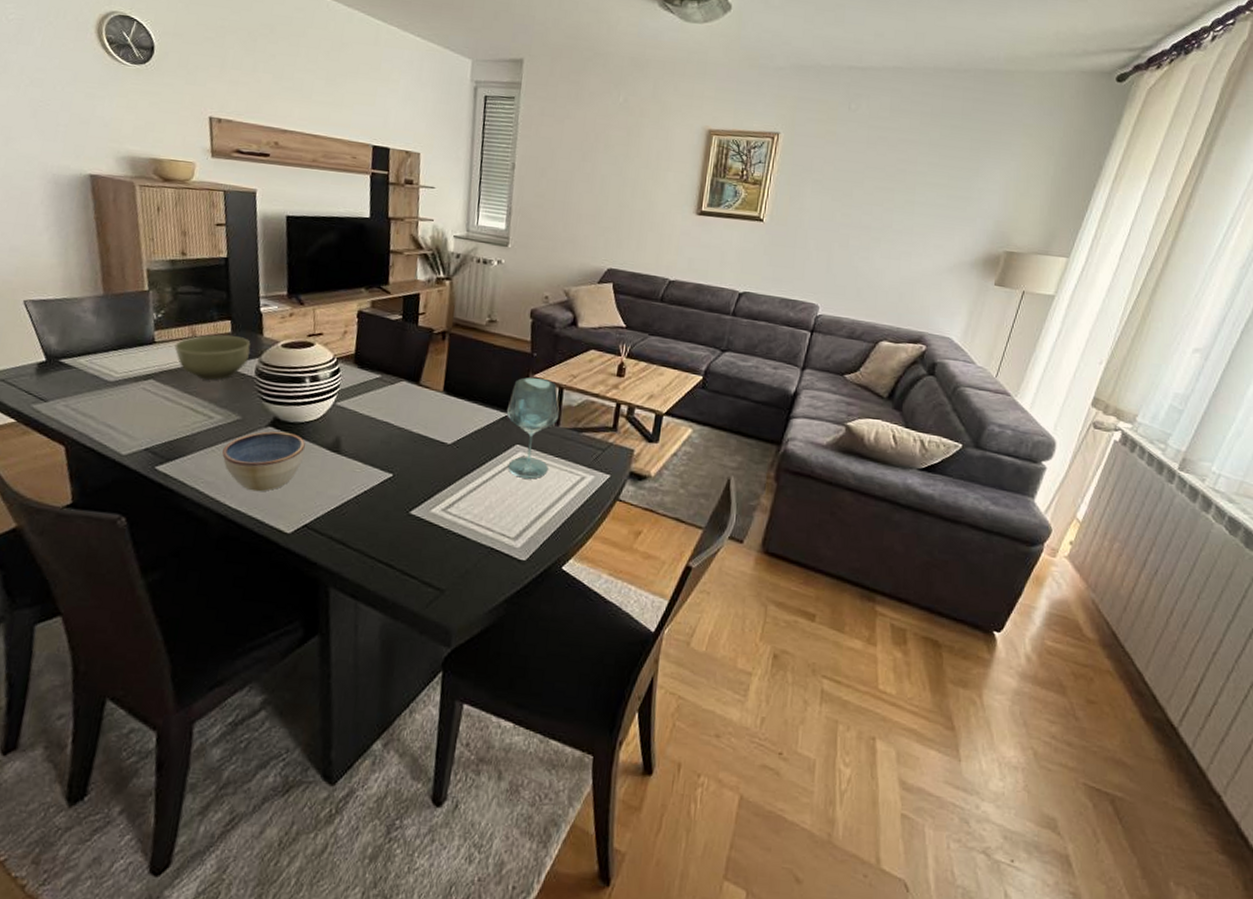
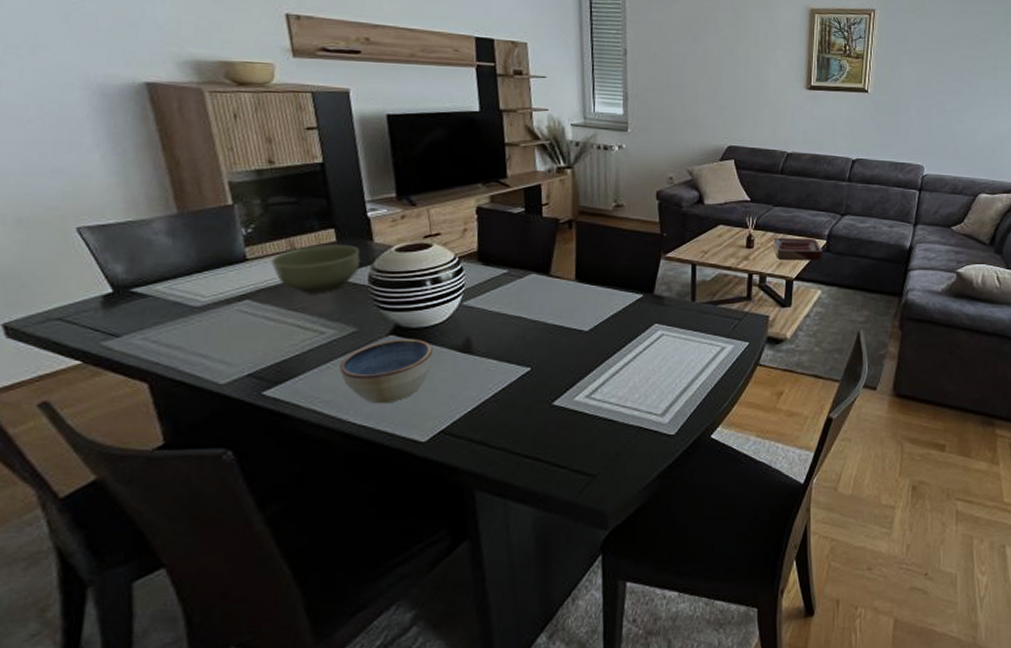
wine glass: present [506,377,560,479] -> none [641,256,695,355]
decorative tray: none [645,368,698,398] -> present [773,237,823,261]

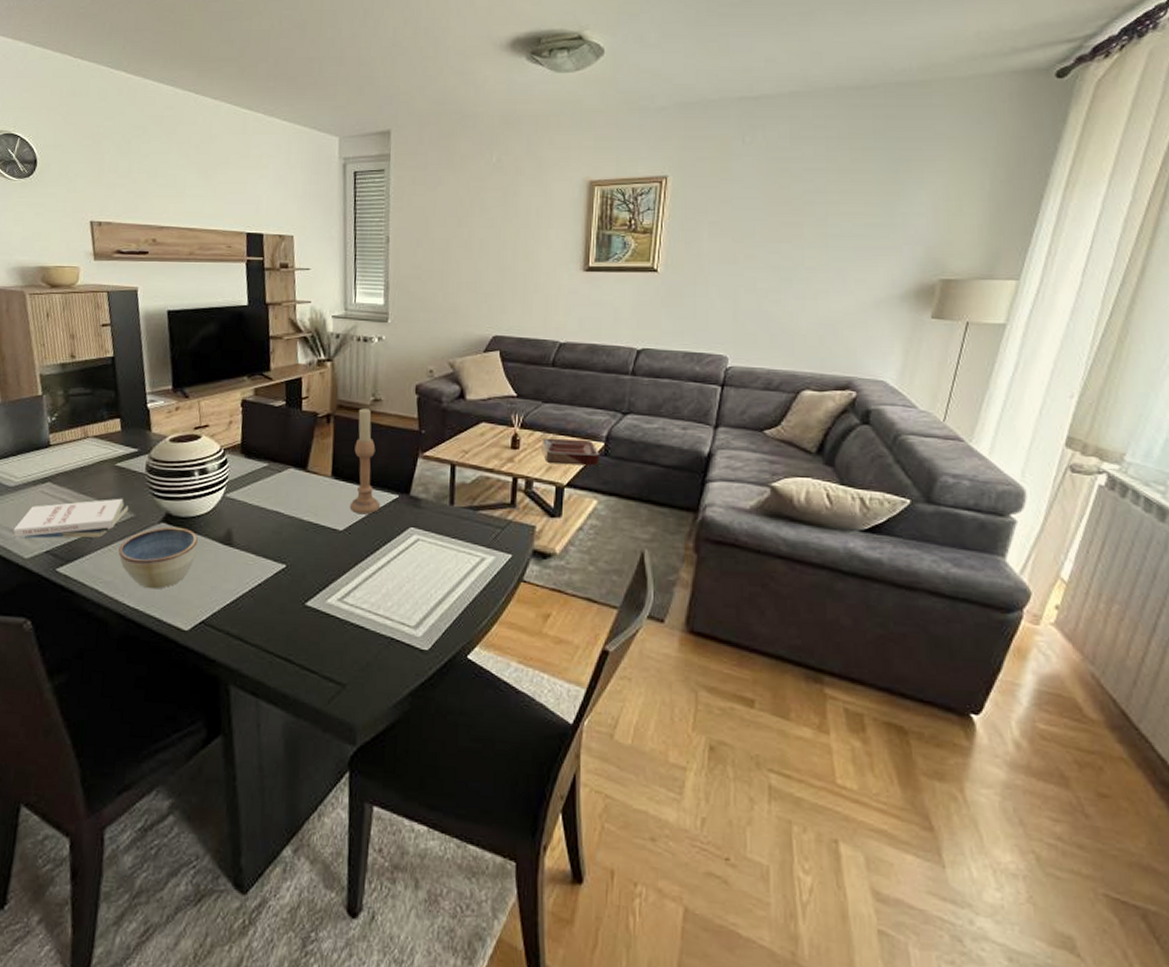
books: none [202,312,350,362] -> present [13,498,129,538]
bowl: present [271,245,360,293] -> none [68,433,140,479]
candlestick: none [594,214,626,315] -> present [349,408,381,515]

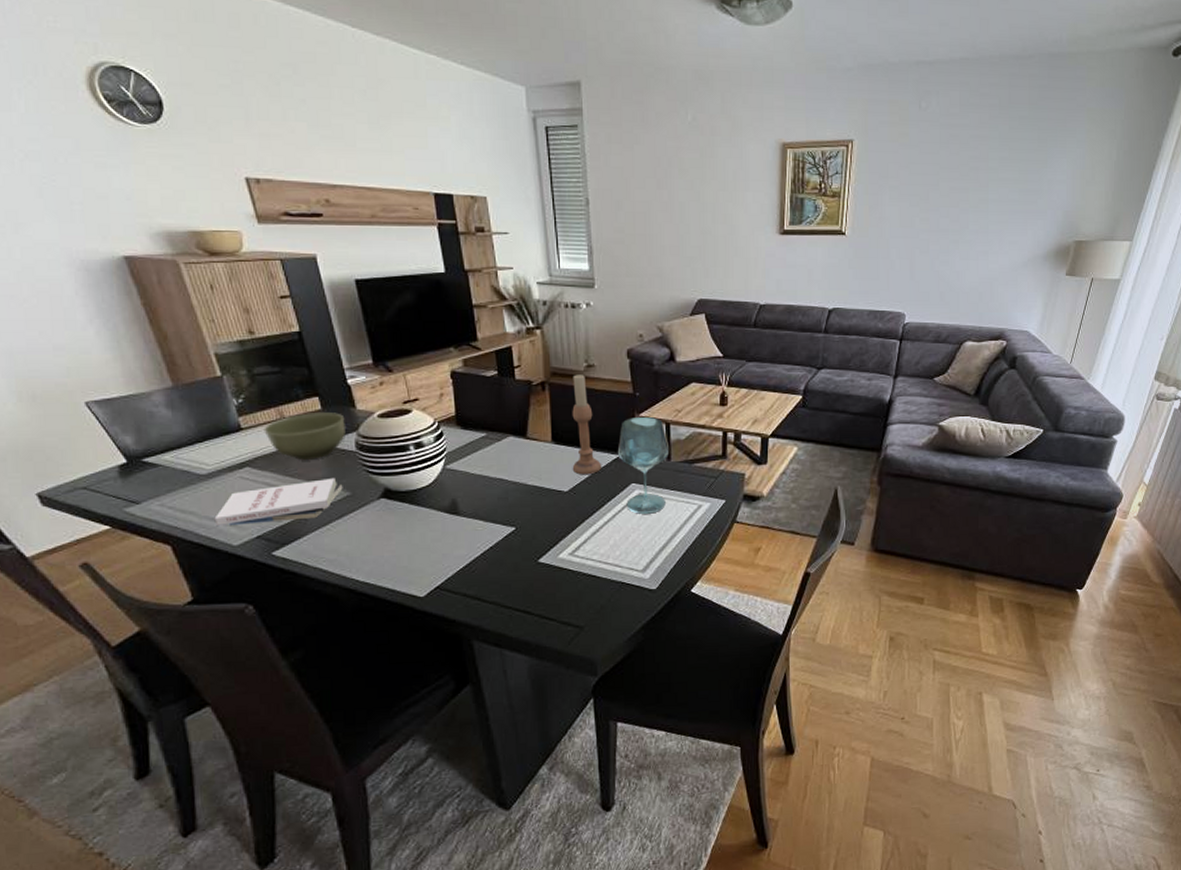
bowl: none [68,433,140,479] -> present [264,413,346,460]
bowl: present [118,526,198,589] -> none [337,501,422,563]
wine glass: none [397,455,454,563] -> present [617,416,670,514]
decorative tray: present [542,438,600,466] -> none [747,394,798,417]

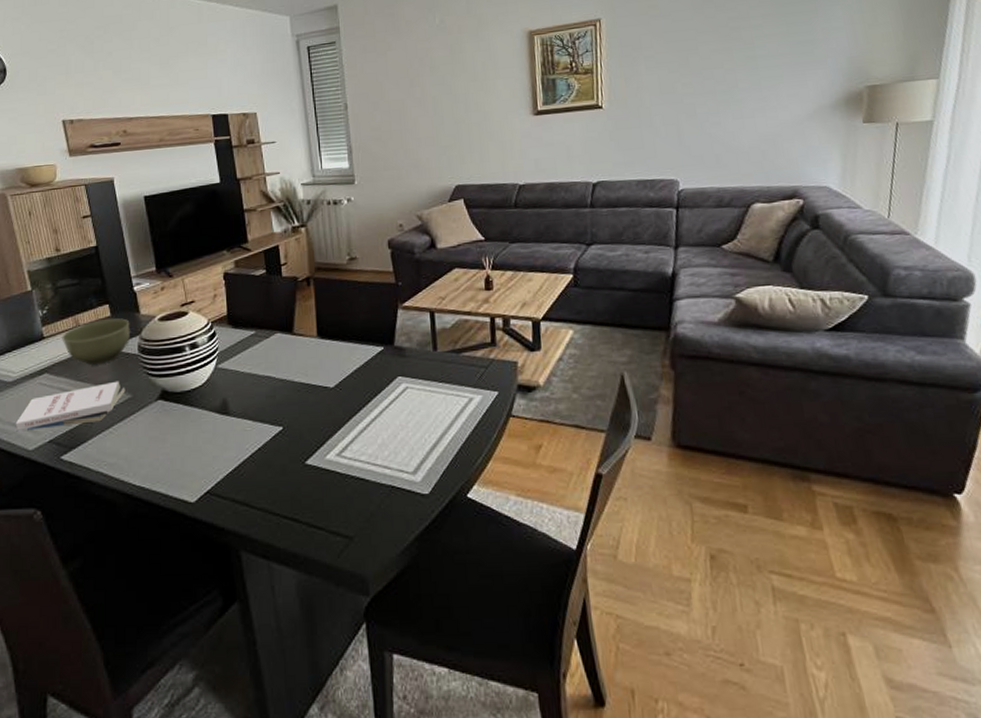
candlestick: present [572,375,602,475] -> none [336,268,368,370]
wine glass: present [617,416,670,514] -> none [382,305,436,410]

